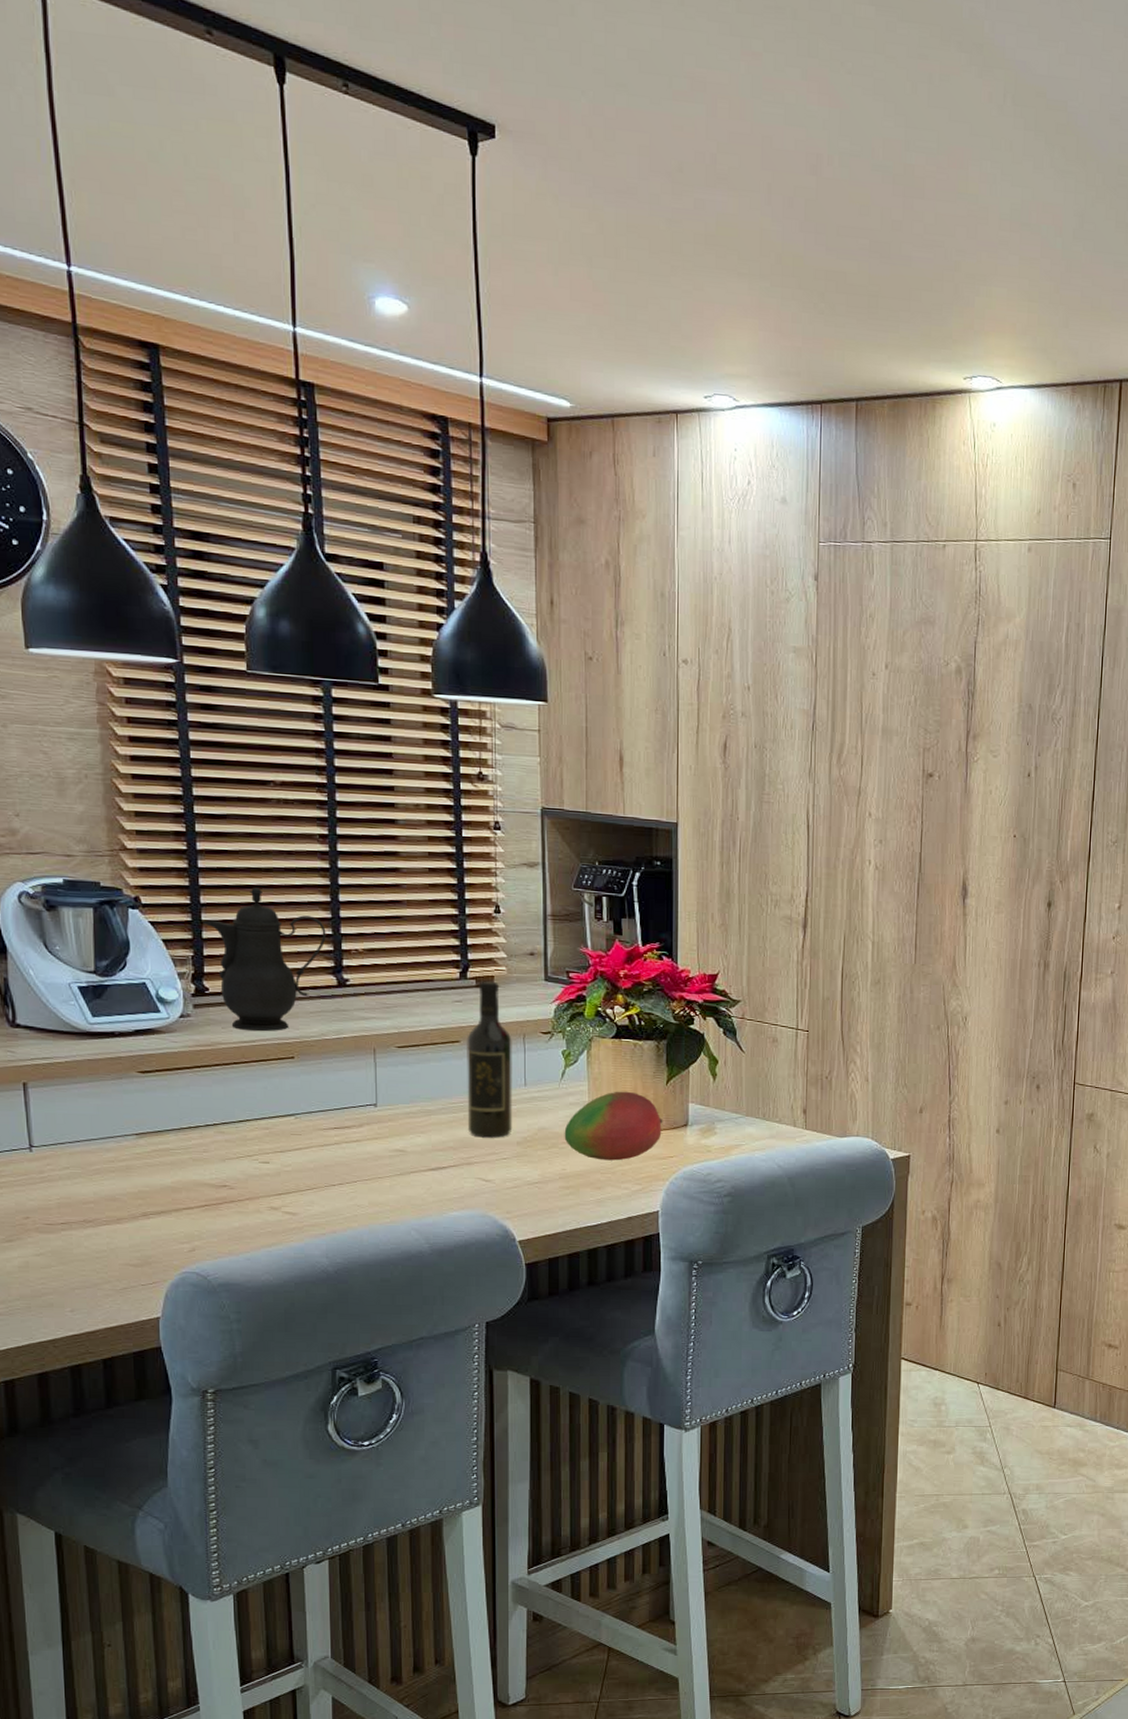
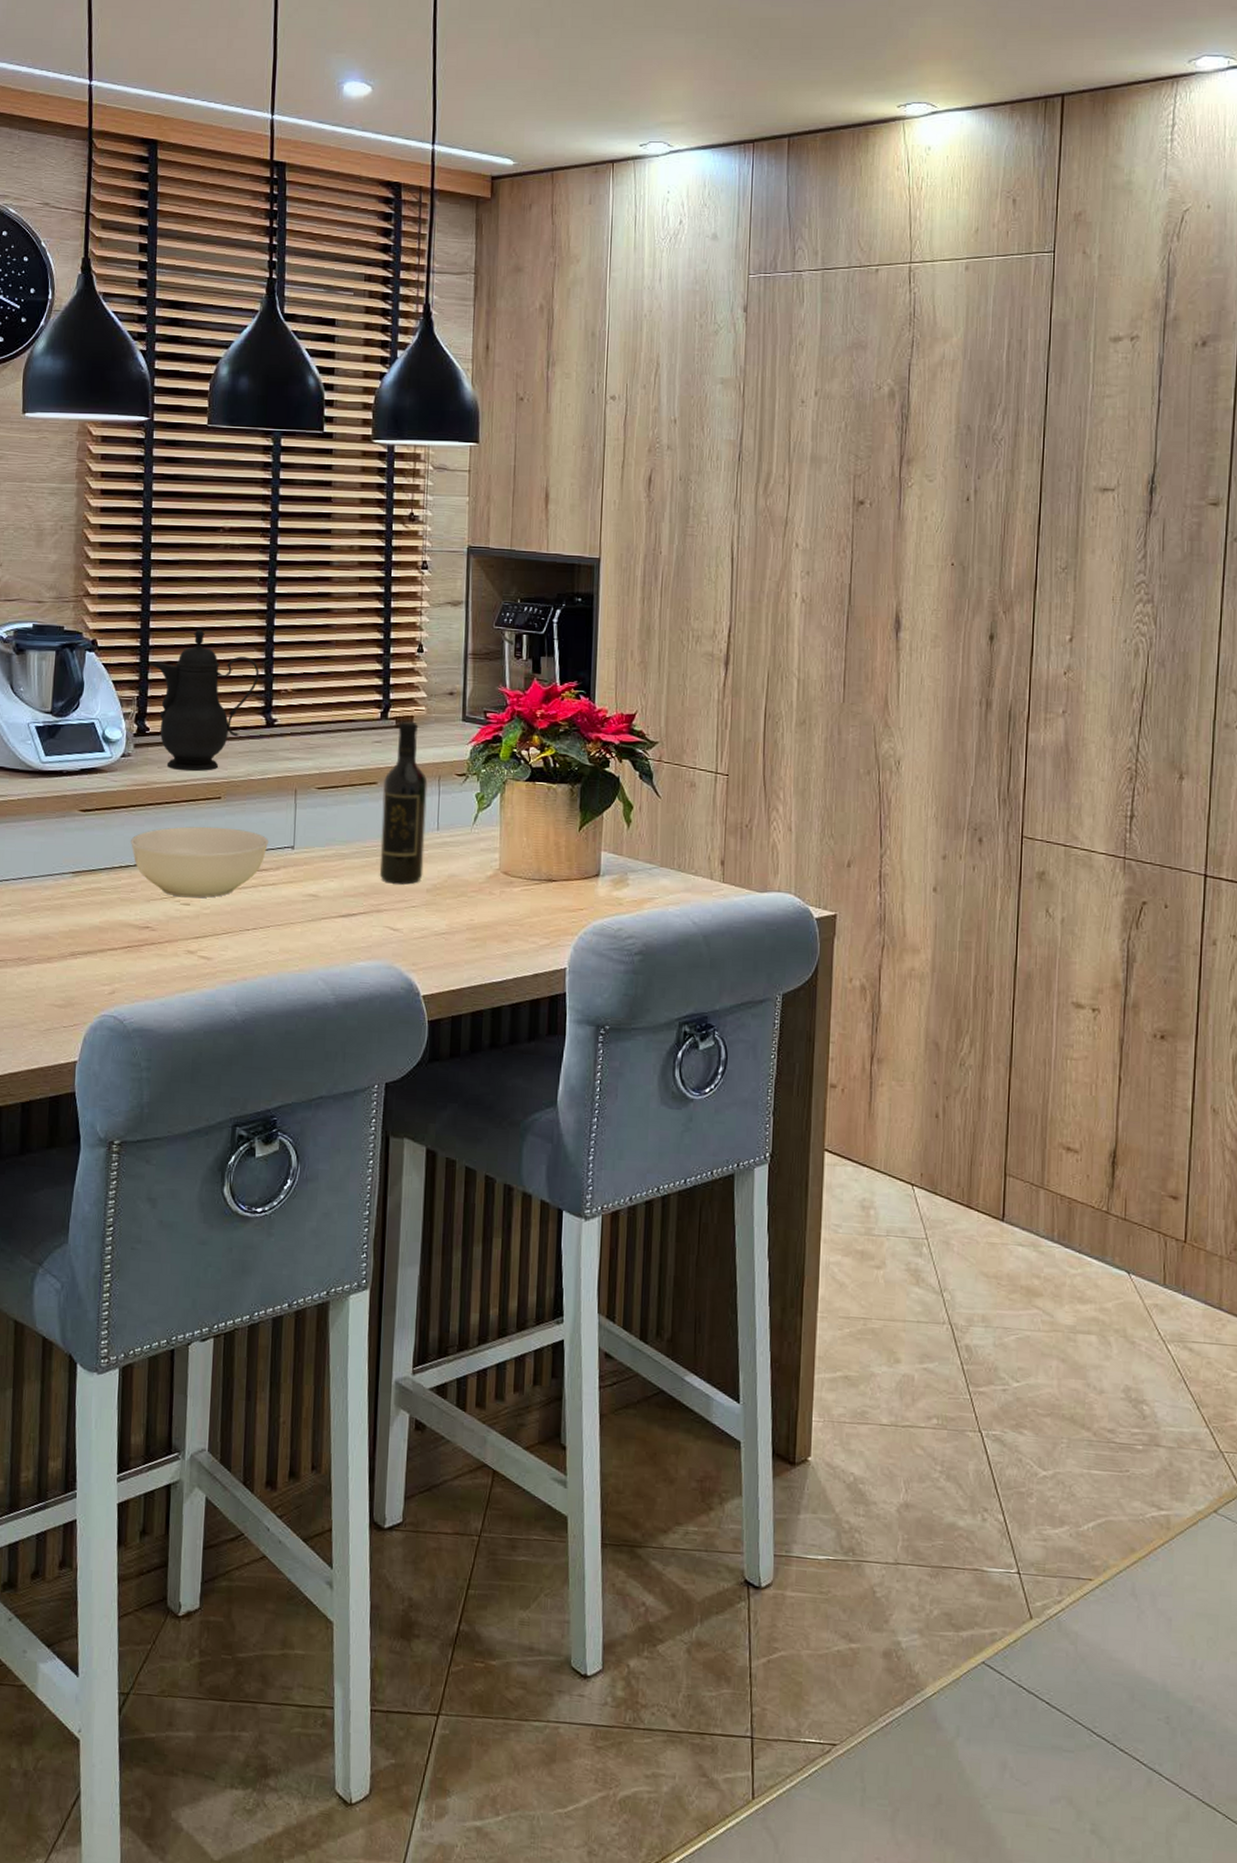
bowl: none [199,1086,350,1156] -> present [131,826,269,898]
fruit: present [564,1091,663,1161] -> none [473,837,574,912]

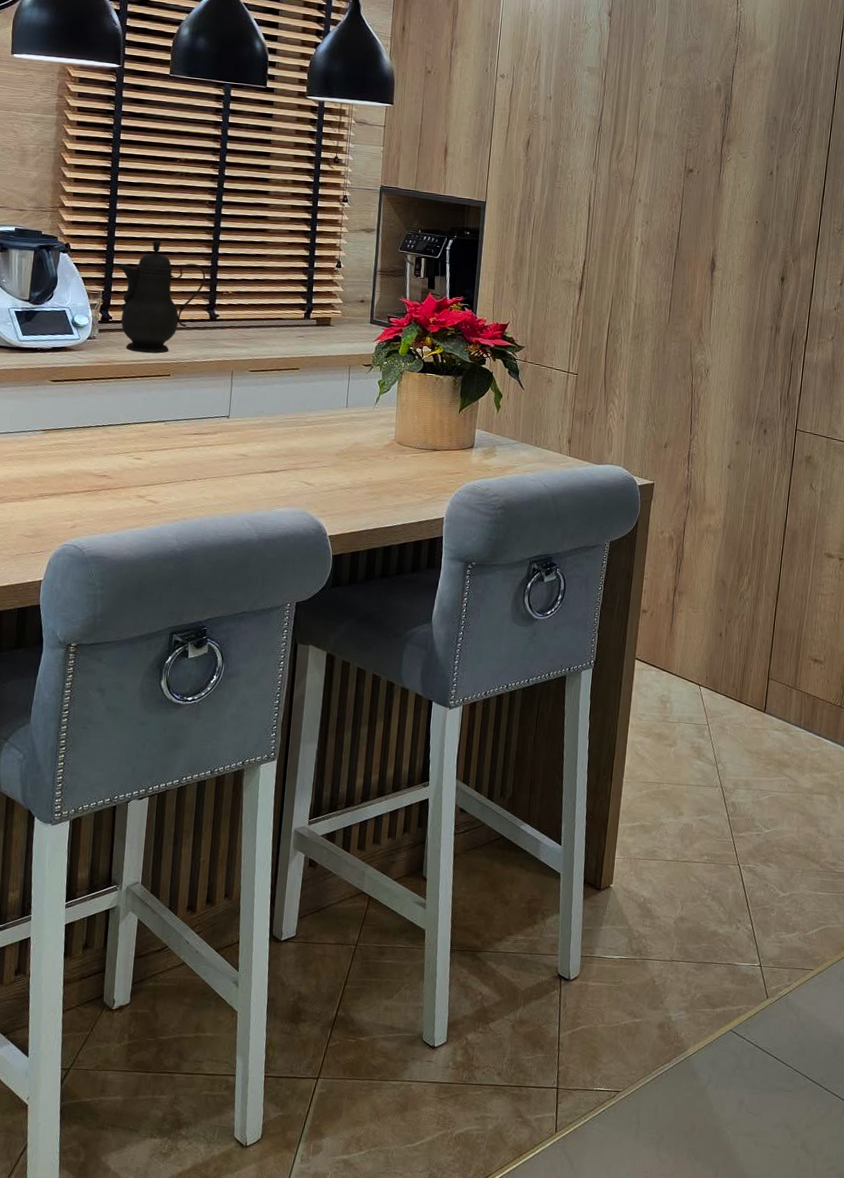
bowl: present [131,826,269,898] -> none [93,397,209,454]
wine bottle: present [379,721,428,883] -> none [298,321,340,448]

